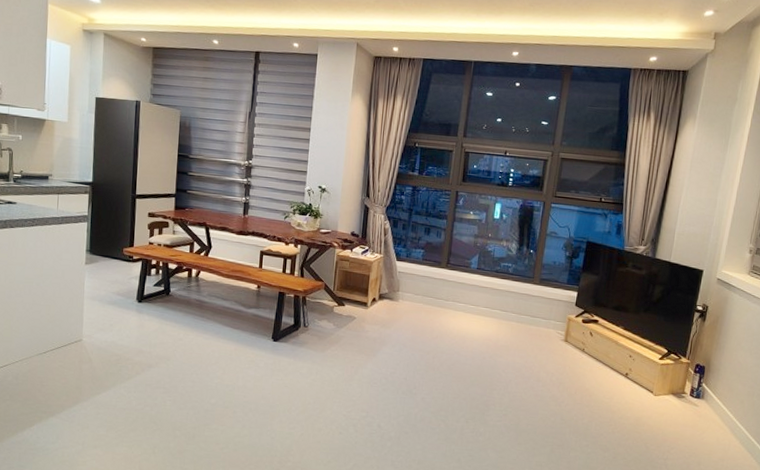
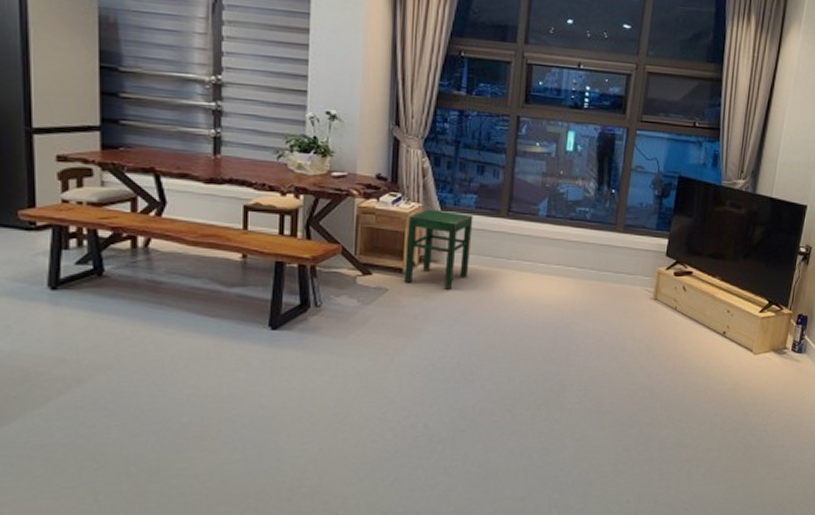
stool: none [368,259,421,322] -> present [404,209,473,291]

